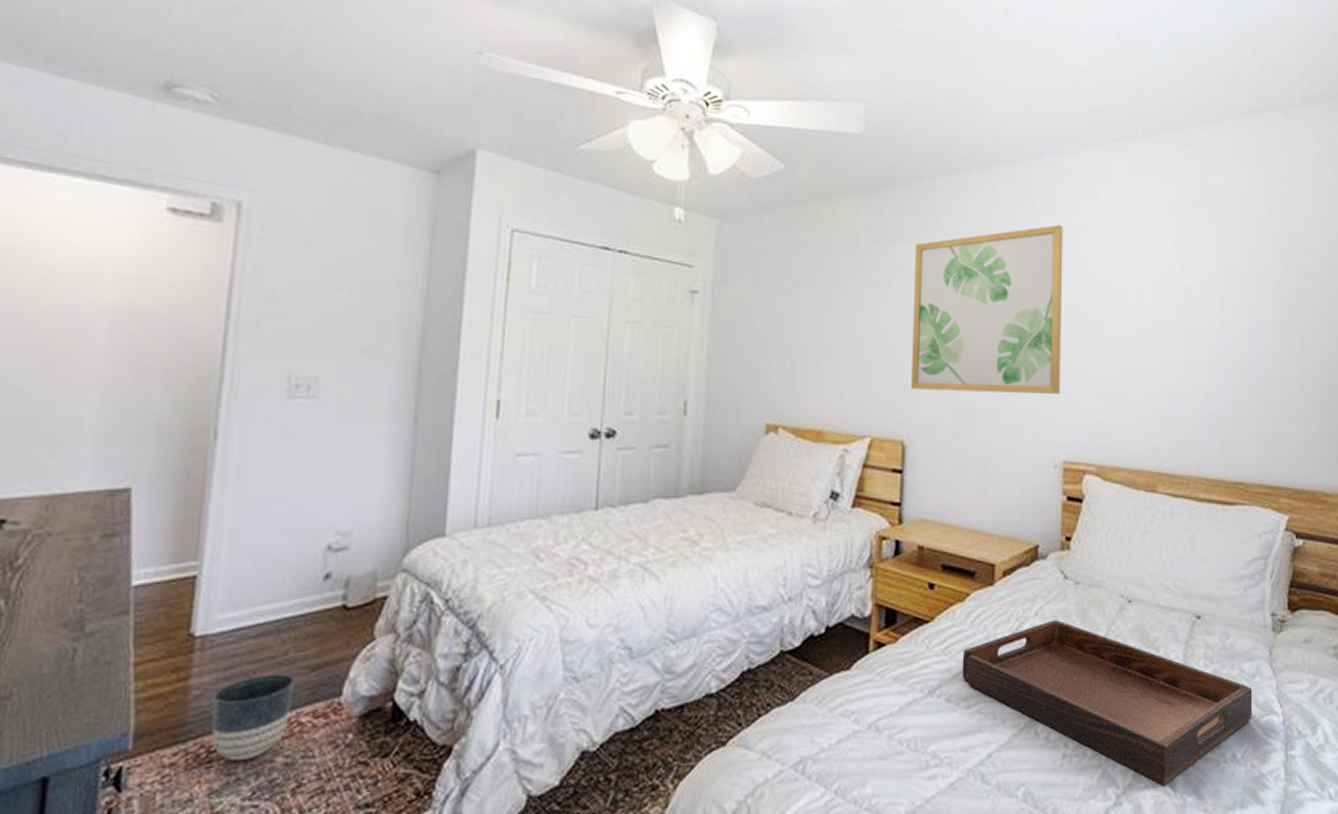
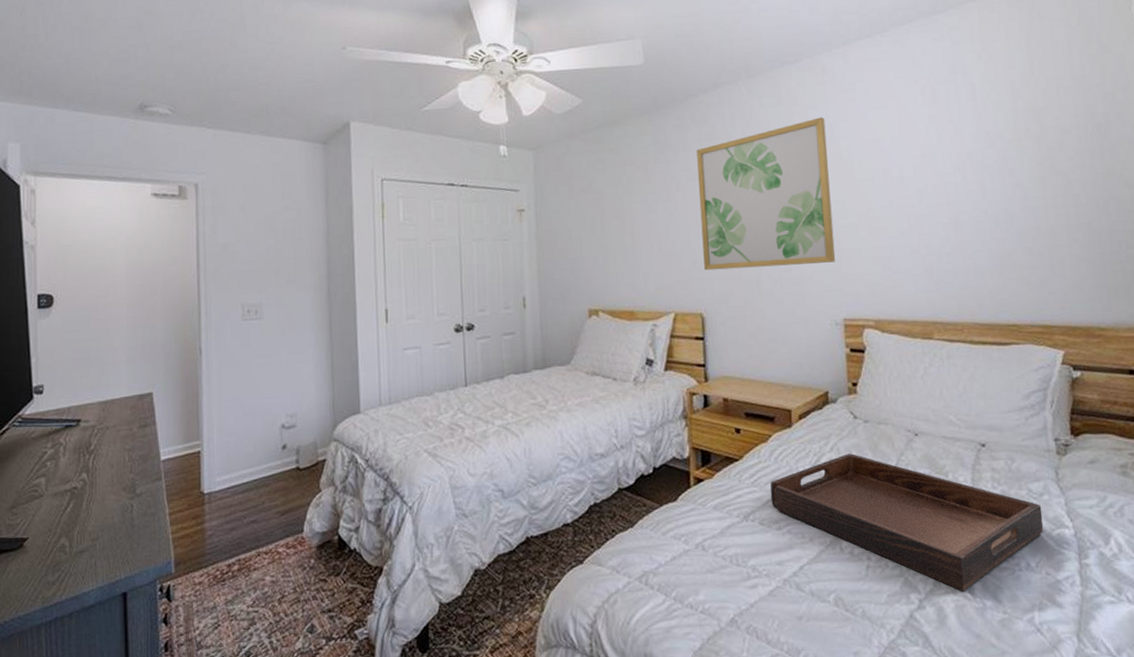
planter: present [211,674,295,760] -> none [220,518,272,579]

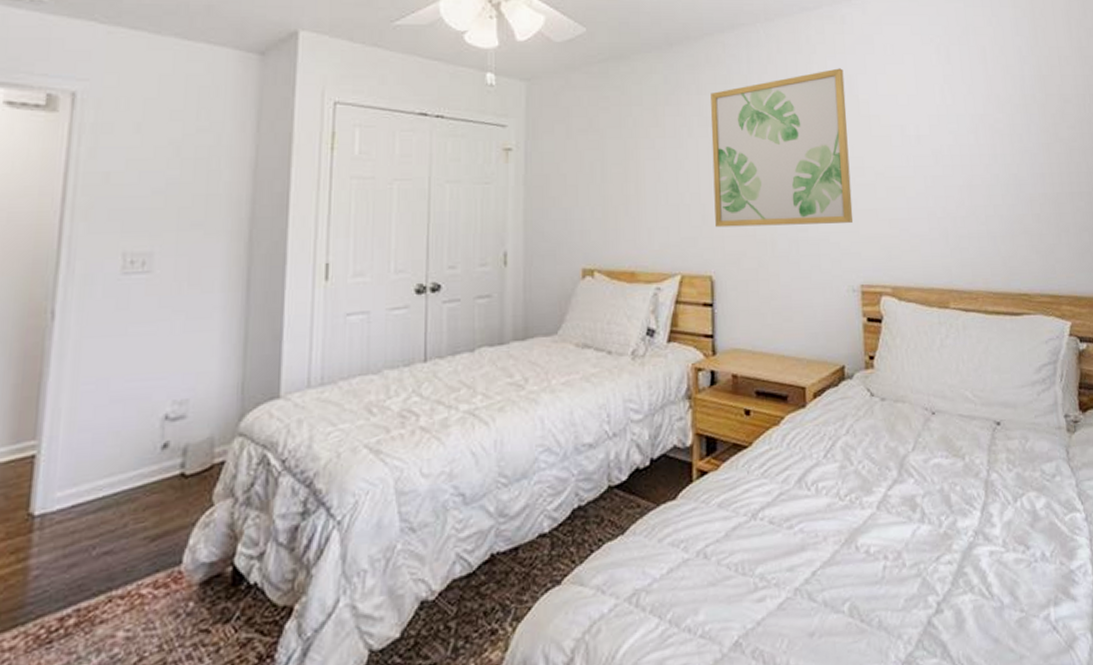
serving tray: present [770,453,1044,591] -> none [781,436,1057,590]

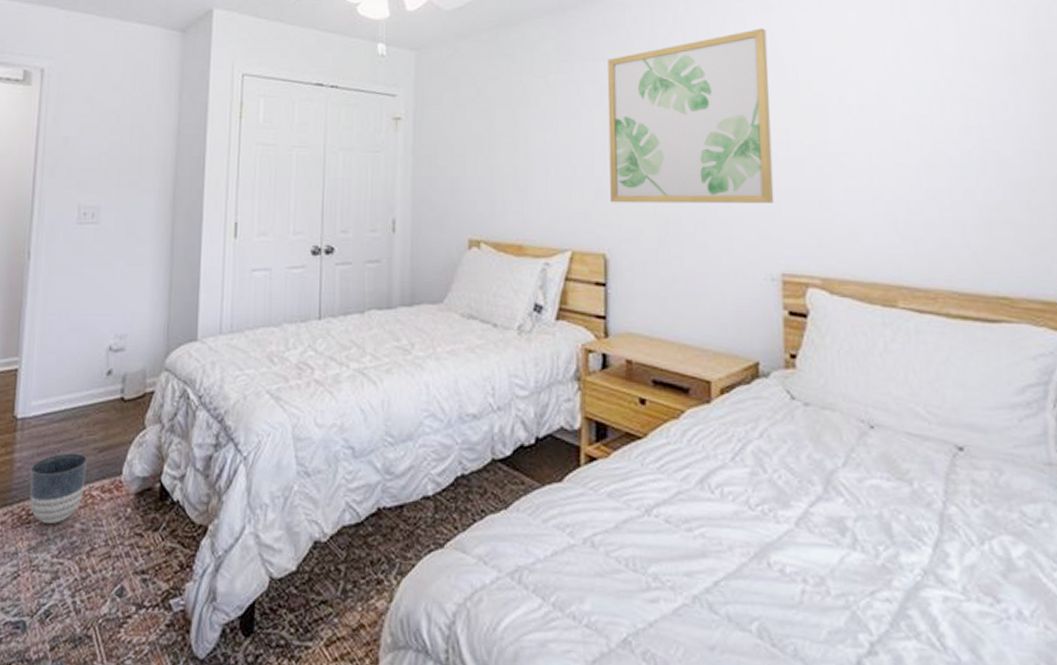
planter: none [51,546,135,639] -> present [29,453,88,524]

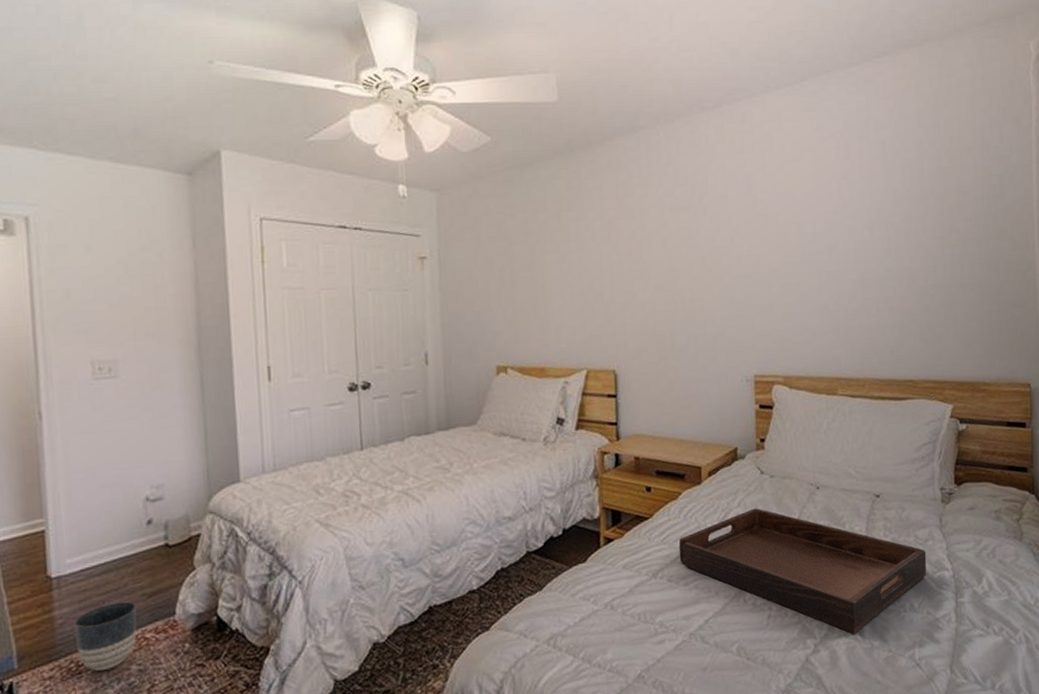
wall art: present [607,28,775,203] -> none [612,168,749,326]
serving tray: none [680,443,1042,638] -> present [679,508,927,634]

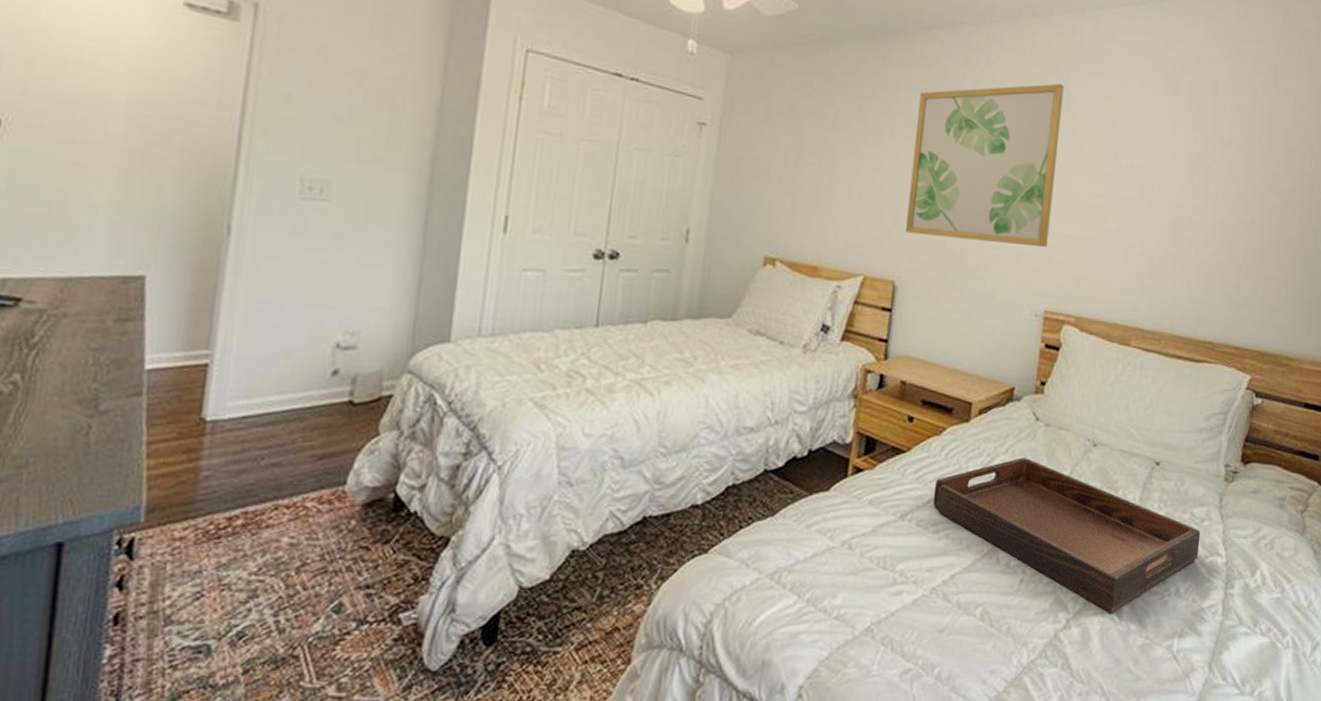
planter: present [74,601,137,671] -> none [220,460,302,538]
wall art: none [612,168,749,326] -> present [906,83,1064,247]

